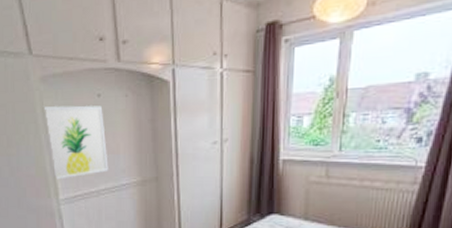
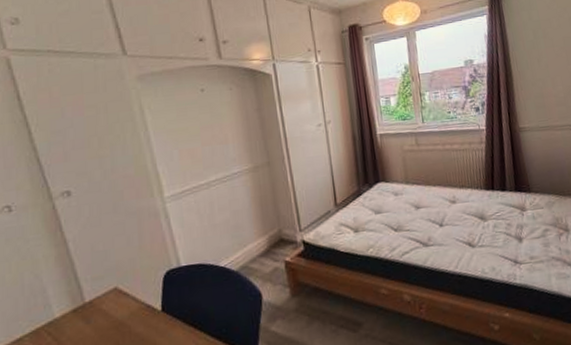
wall art: present [44,105,108,180] -> none [142,99,218,177]

